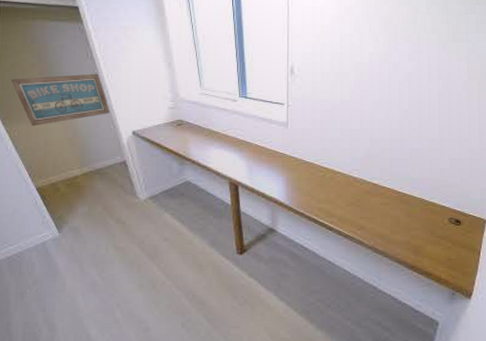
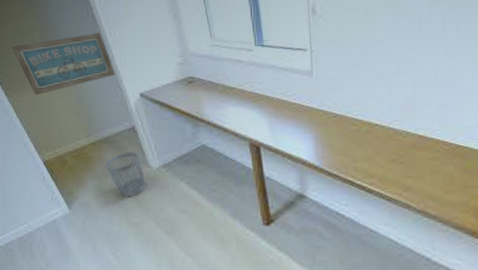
wastebasket: none [96,183,133,224] -> present [105,151,146,197]

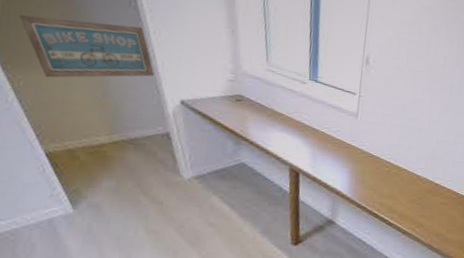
wastebasket: present [105,151,146,197] -> none [127,157,174,204]

